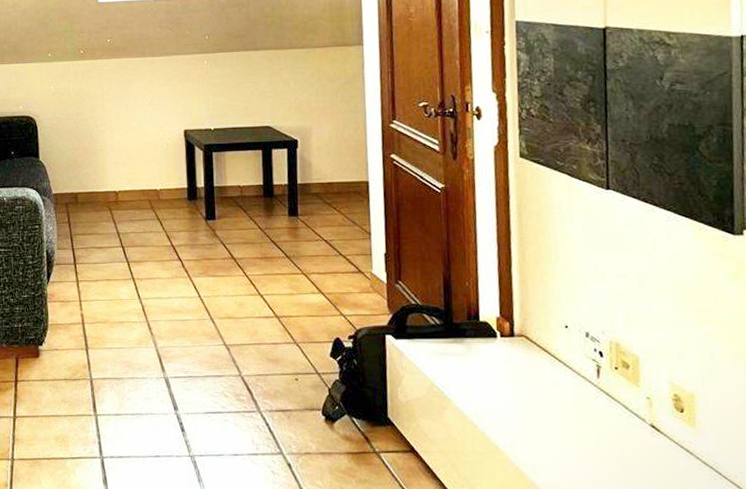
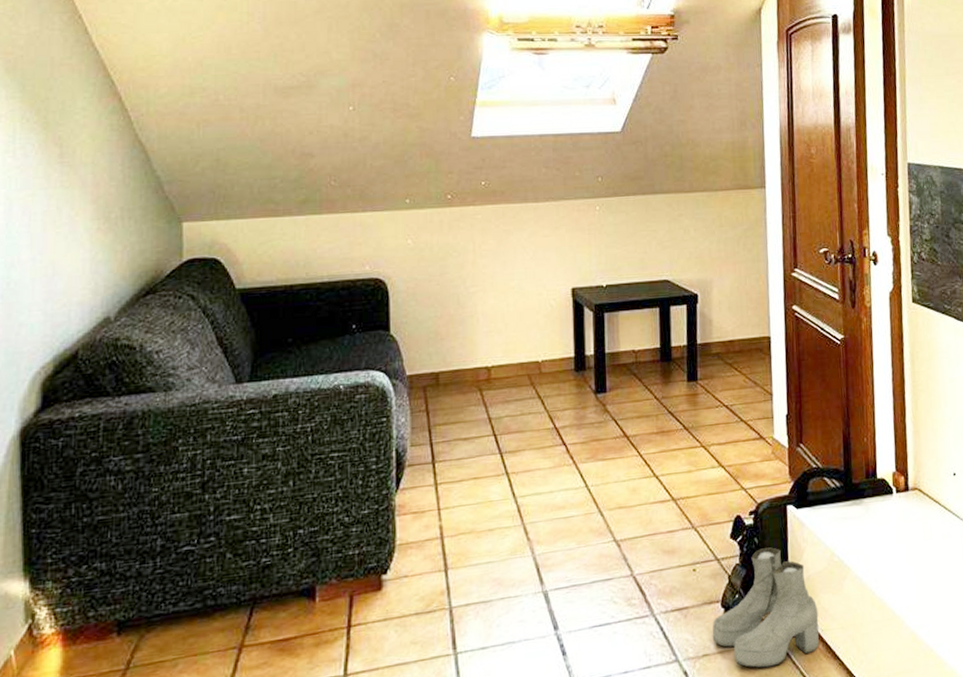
boots: none [313,370,418,474] -> present [712,547,819,668]

